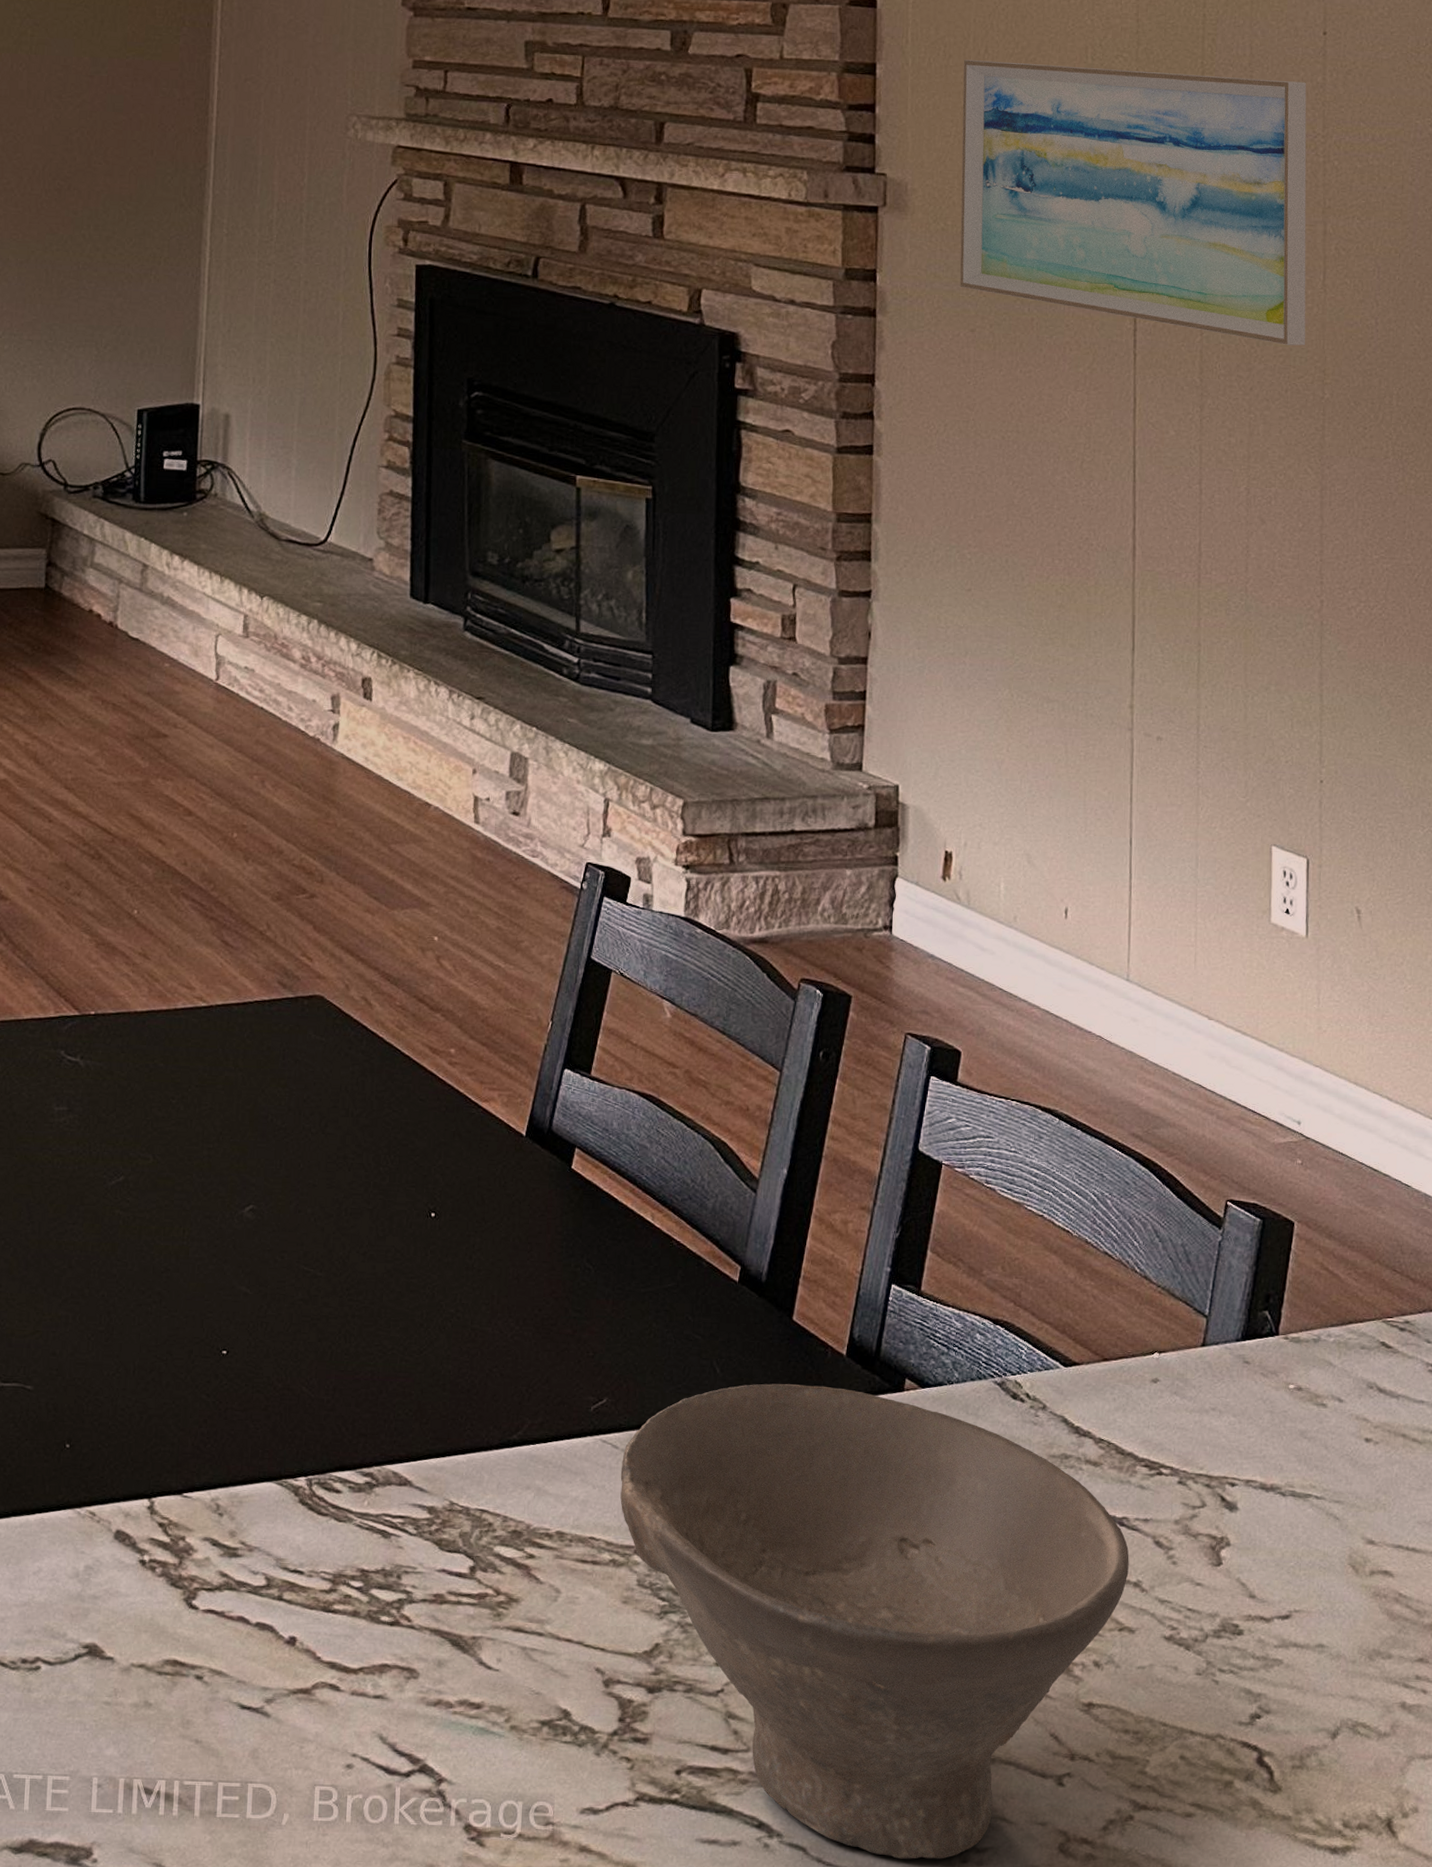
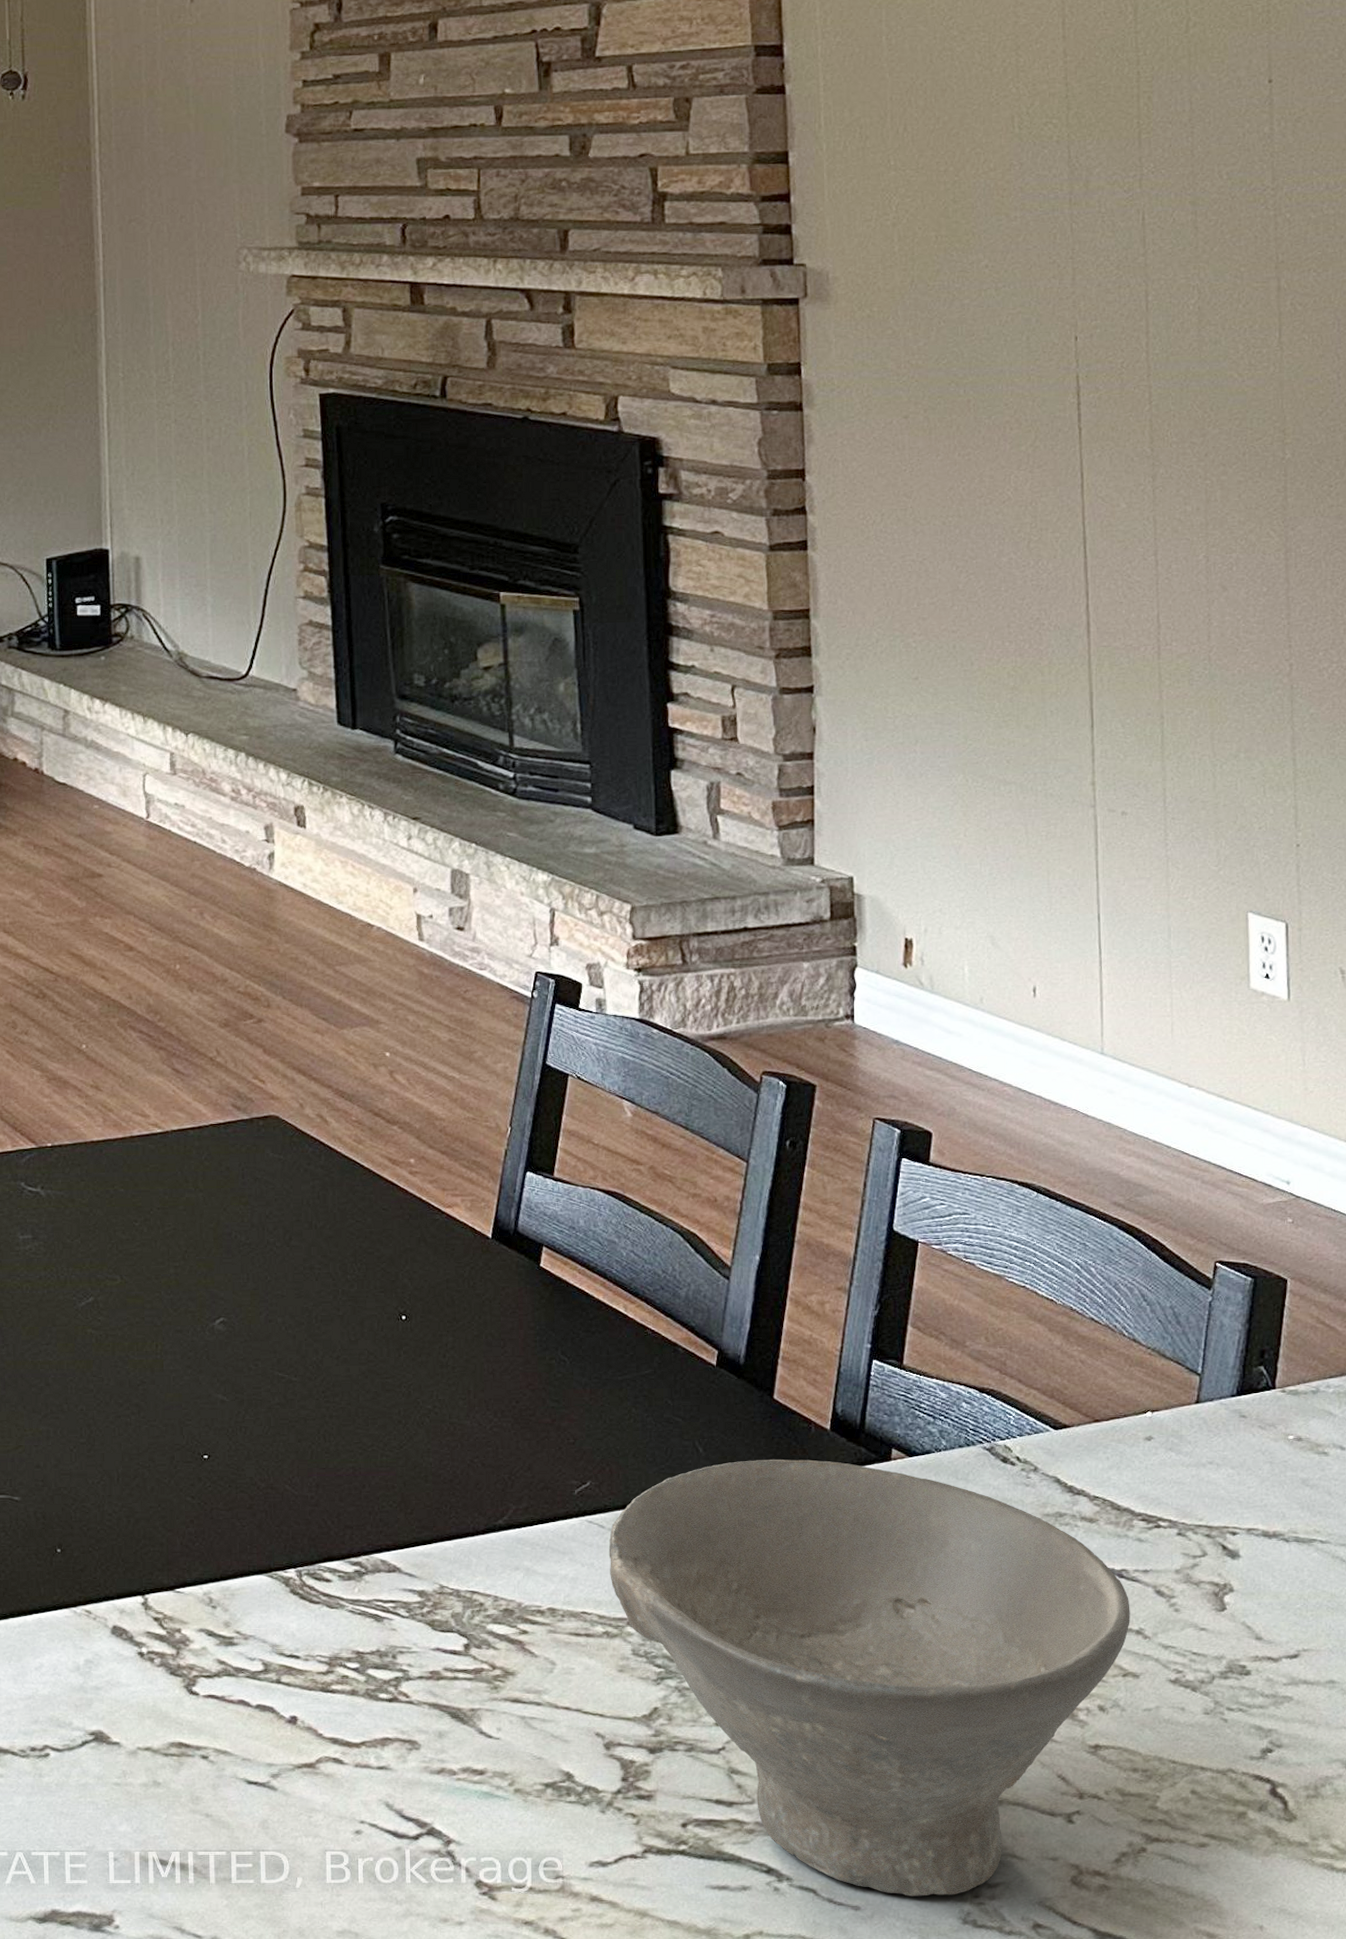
wall art: present [960,59,1307,346] -> none [881,134,1263,407]

